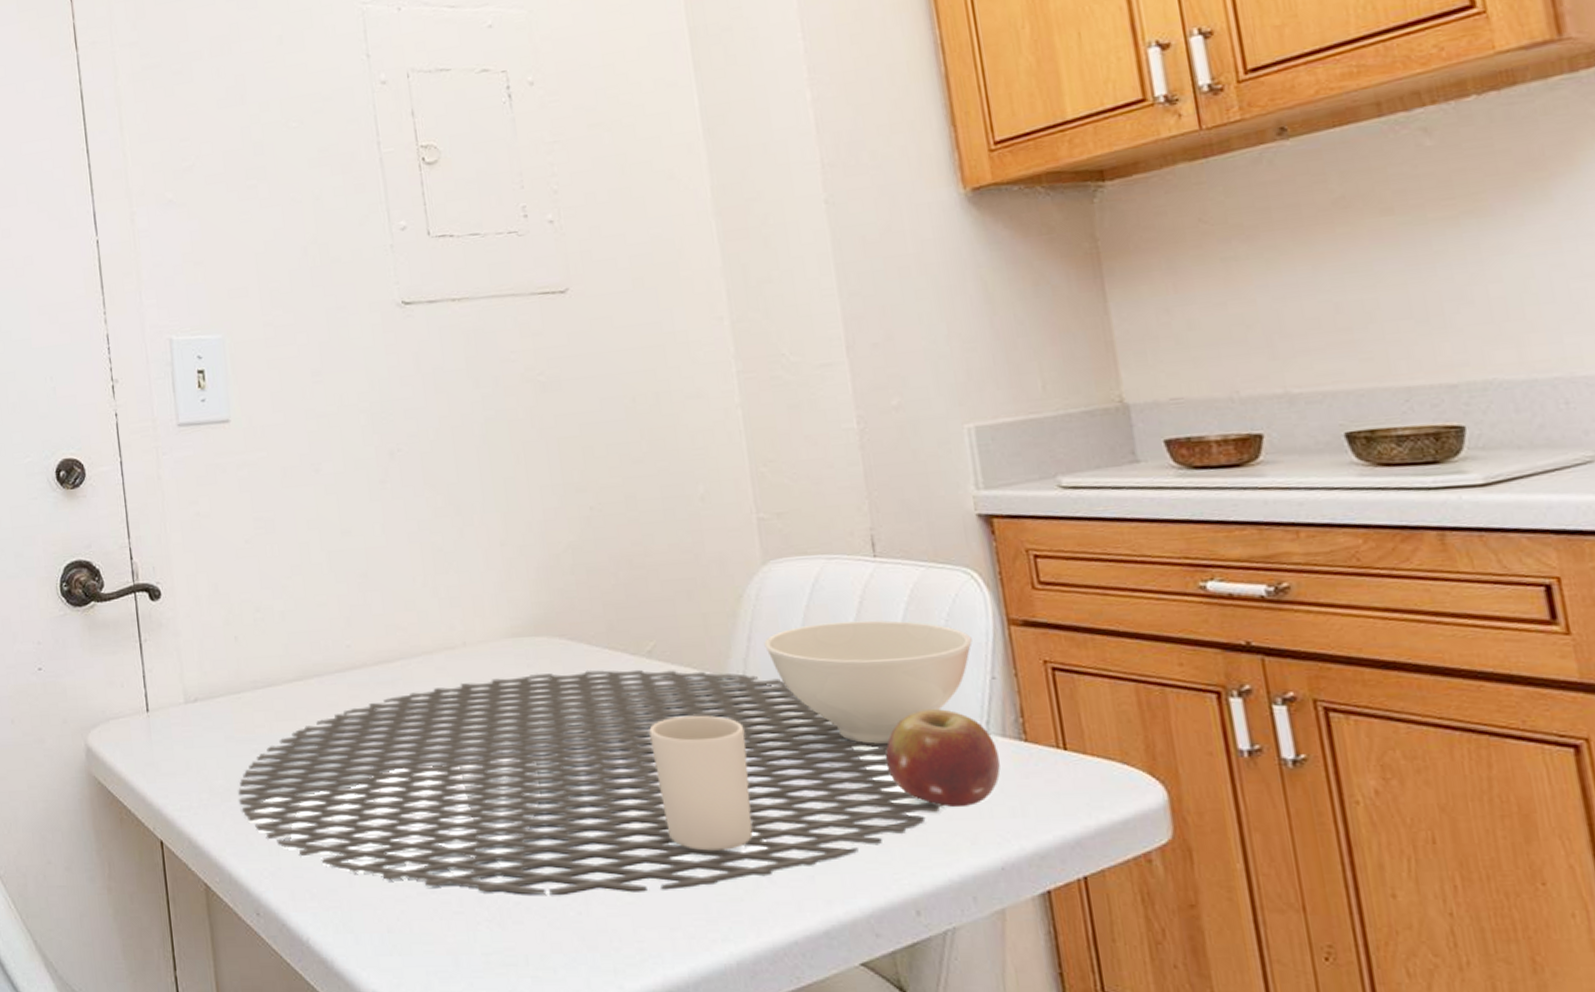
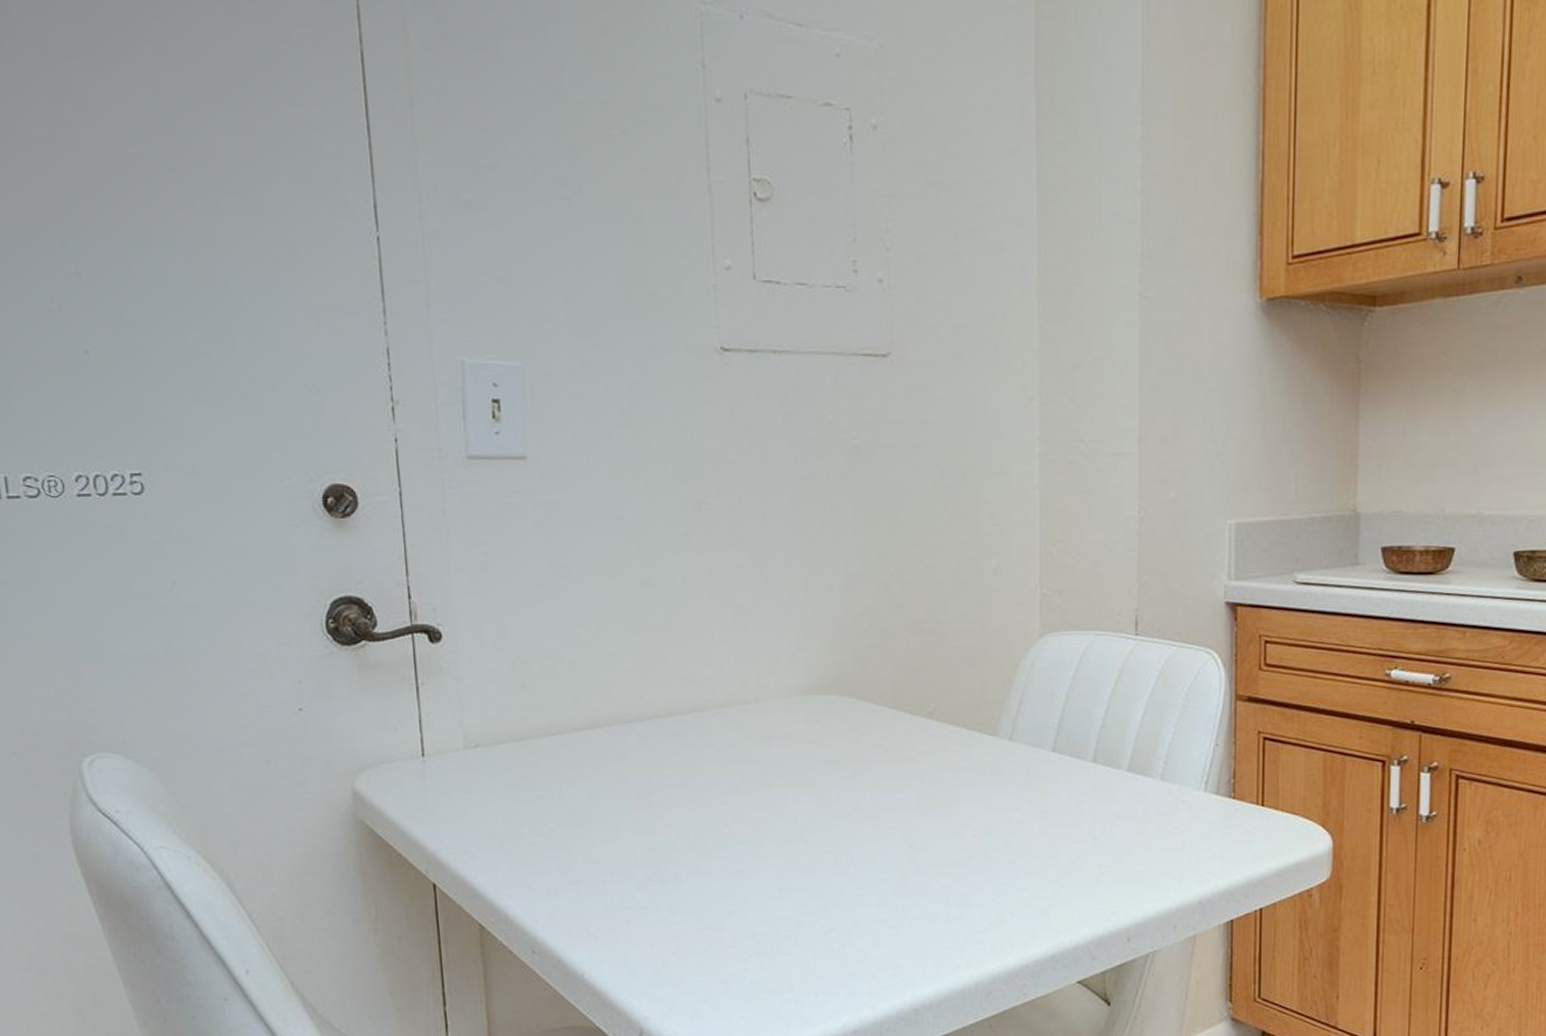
place mat: present [238,669,944,895] -> none [518,727,1162,930]
mug: present [647,715,753,851] -> none [921,771,1006,890]
bowl: present [764,620,973,744] -> none [1032,691,1205,799]
fruit: present [885,709,1001,807] -> none [1121,770,1211,852]

